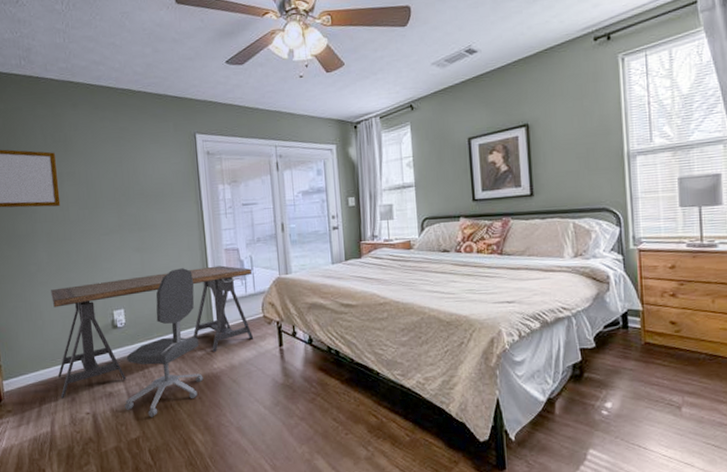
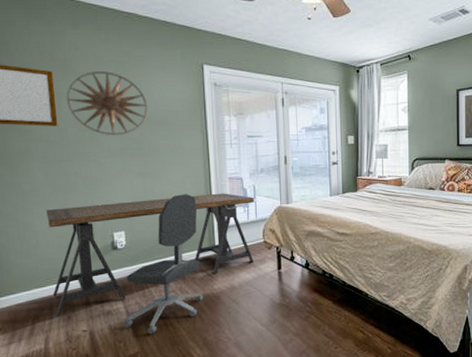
wall art: none [67,148,144,212] -> present [66,71,148,135]

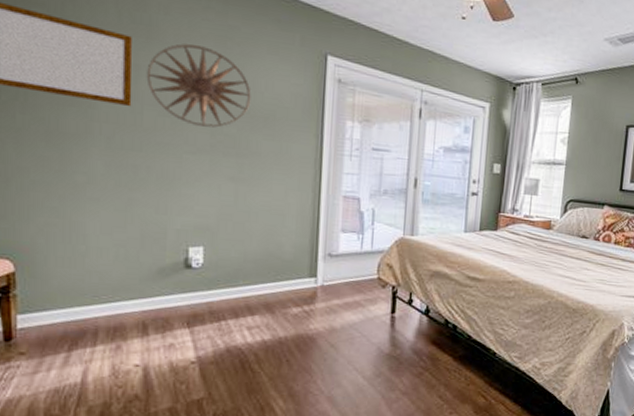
desk: present [46,193,254,317] -> none [99,208,372,345]
office chair: present [123,194,204,334] -> none [188,209,300,377]

